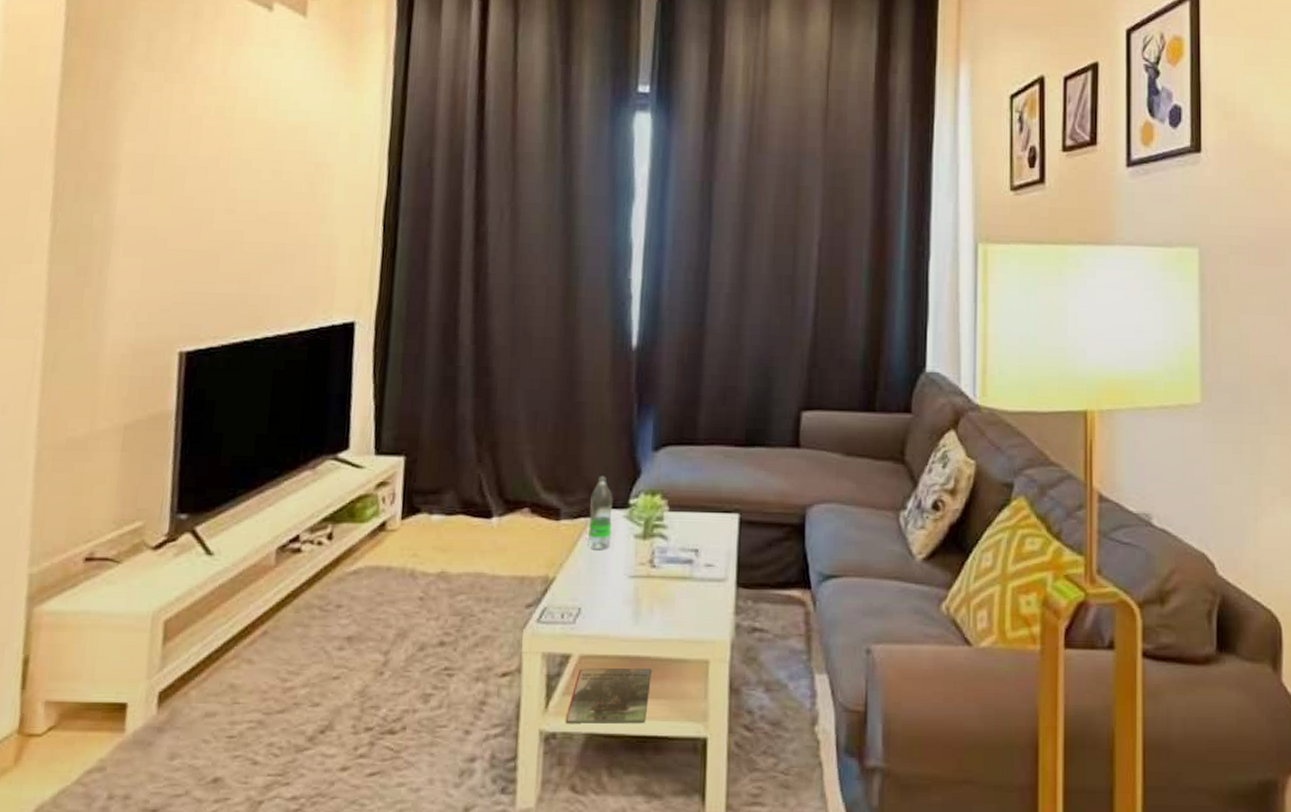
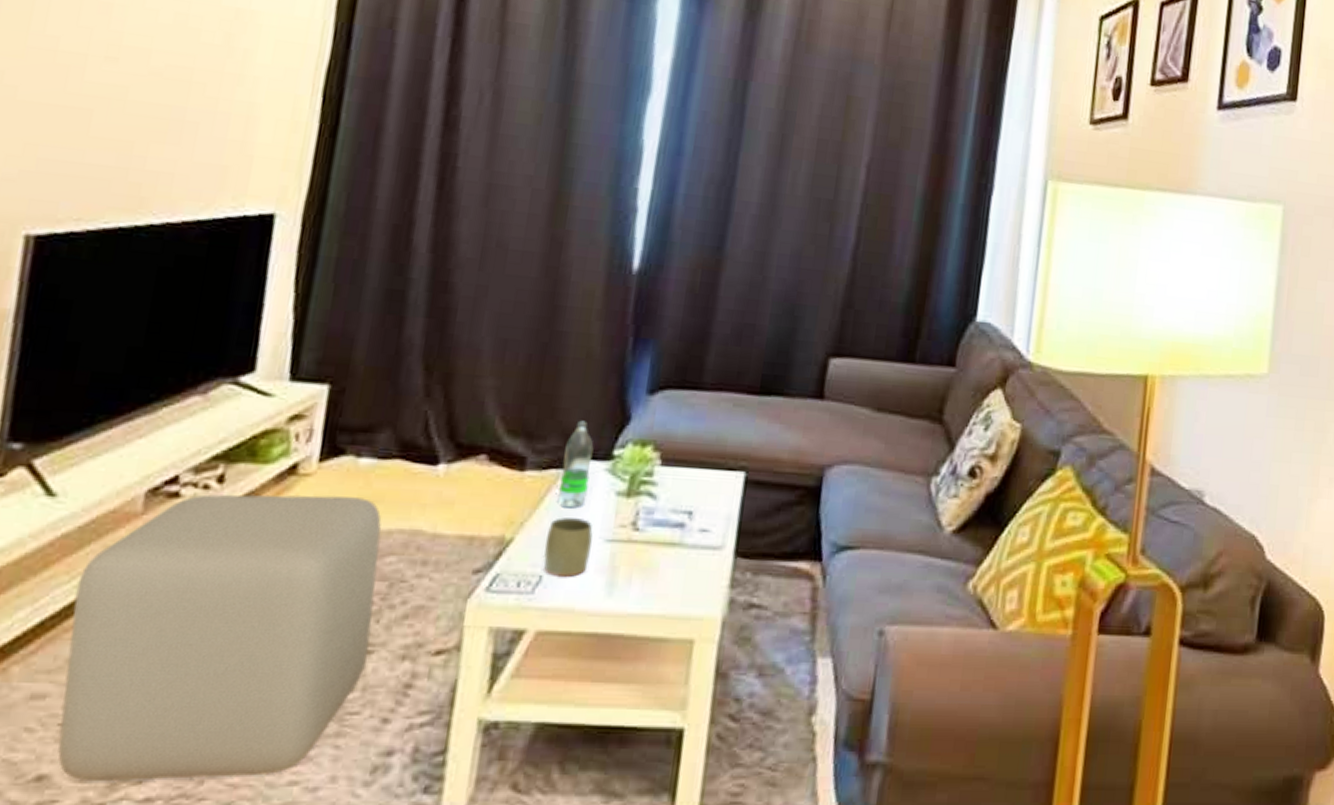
pouf: none [227,547,453,782] -> present [57,494,382,781]
magazine: present [565,668,652,724] -> none [511,646,624,712]
mug: none [580,558,619,609] -> present [542,517,593,578]

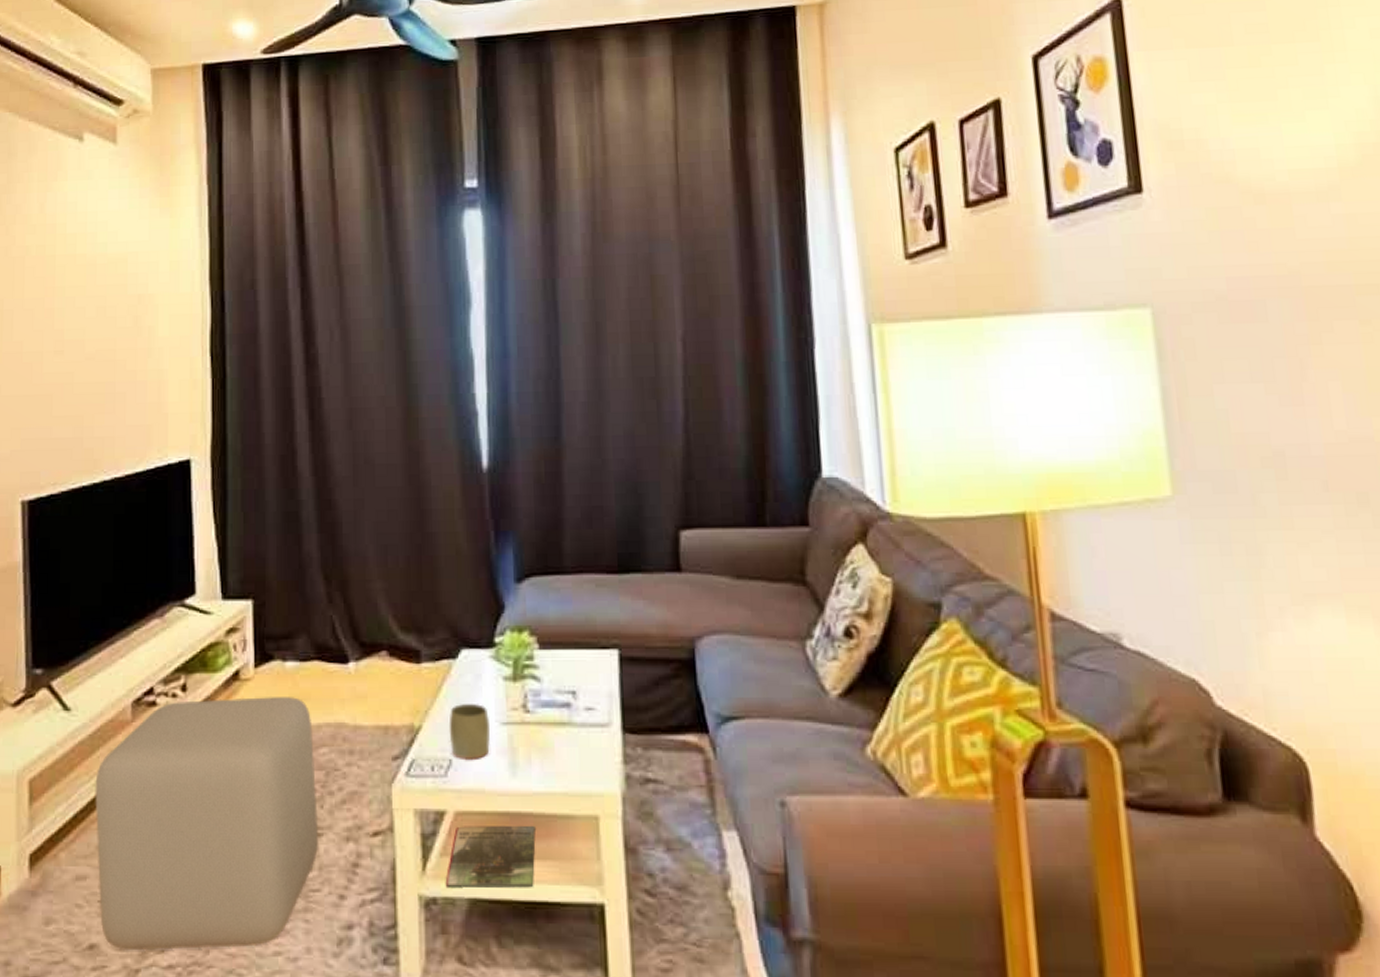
magazine: none [511,646,624,712] -> present [445,826,536,888]
bottle: present [558,420,594,509] -> none [452,612,478,695]

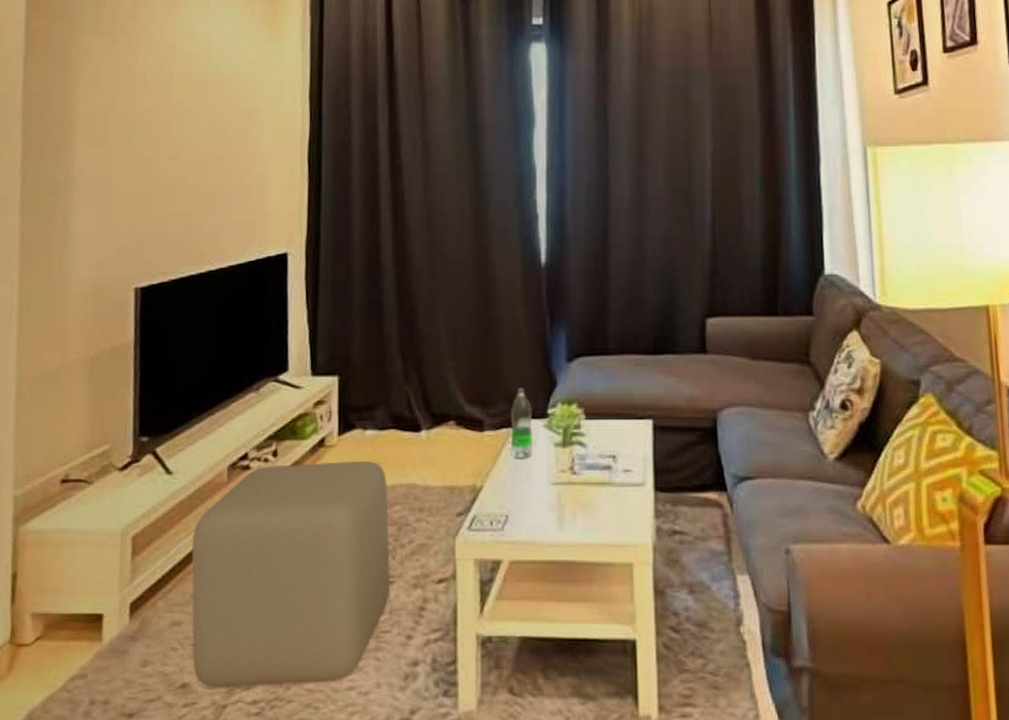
magazine: present [445,826,536,888] -> none [500,573,579,627]
mug: present [448,704,491,761] -> none [506,467,542,516]
bottle: none [452,612,478,695] -> present [511,388,532,459]

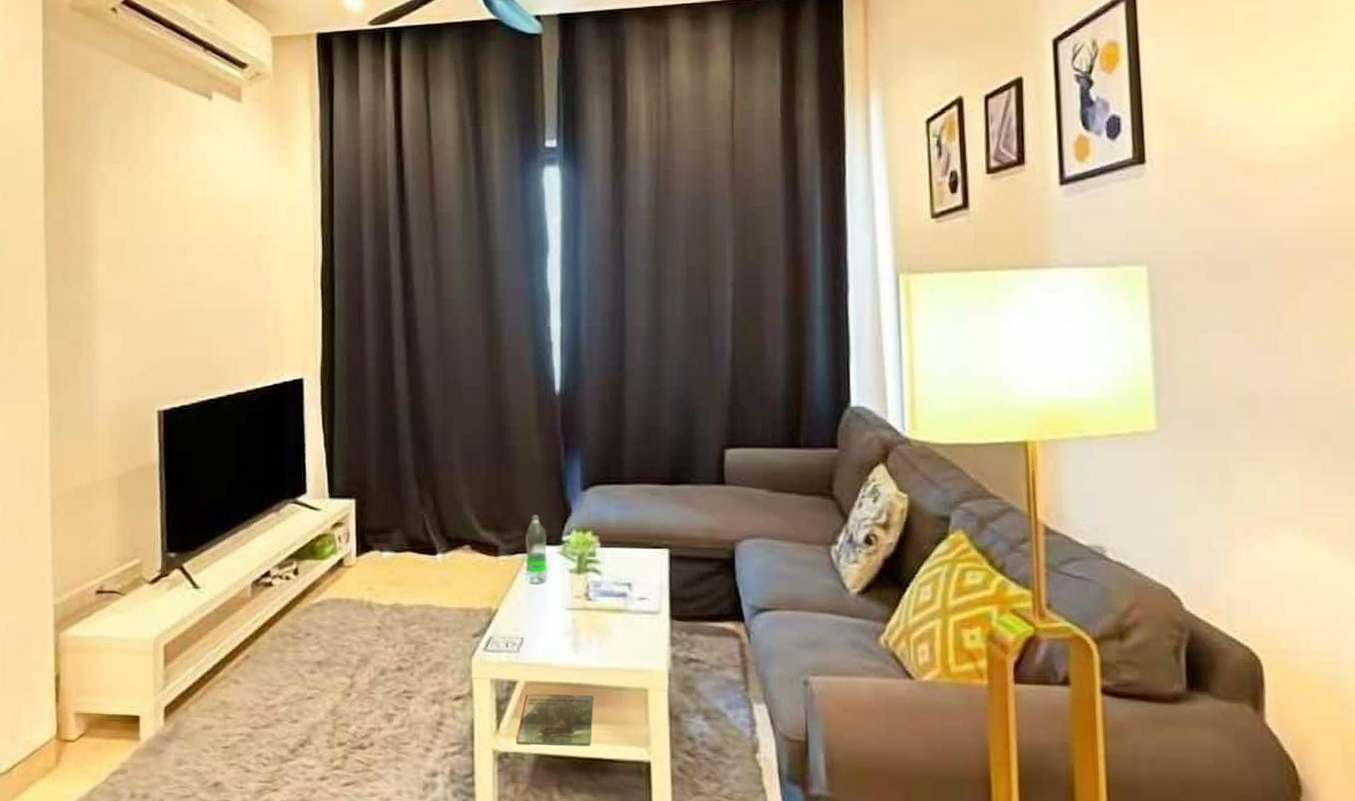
pouf: present [191,461,390,687] -> none [220,581,408,789]
magazine: none [500,573,579,627] -> present [516,693,593,746]

